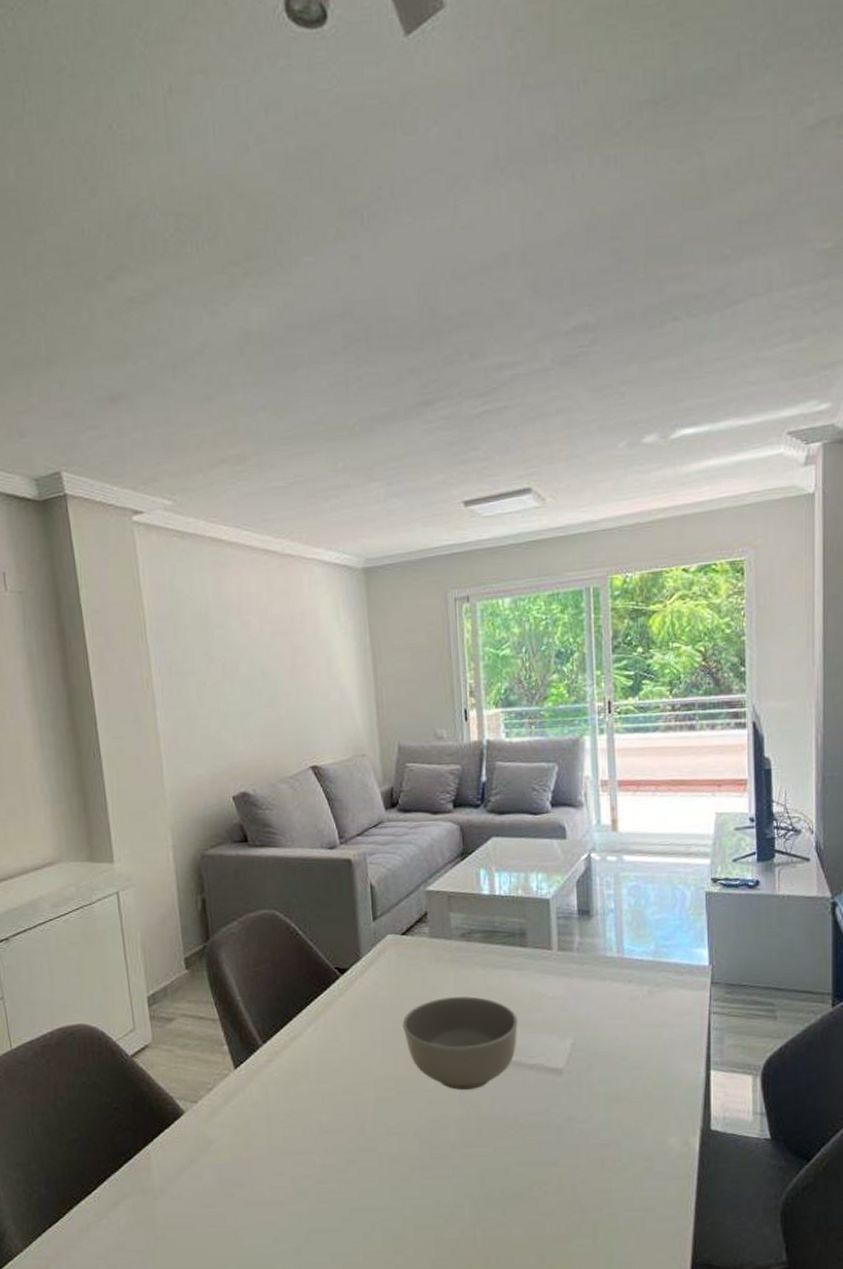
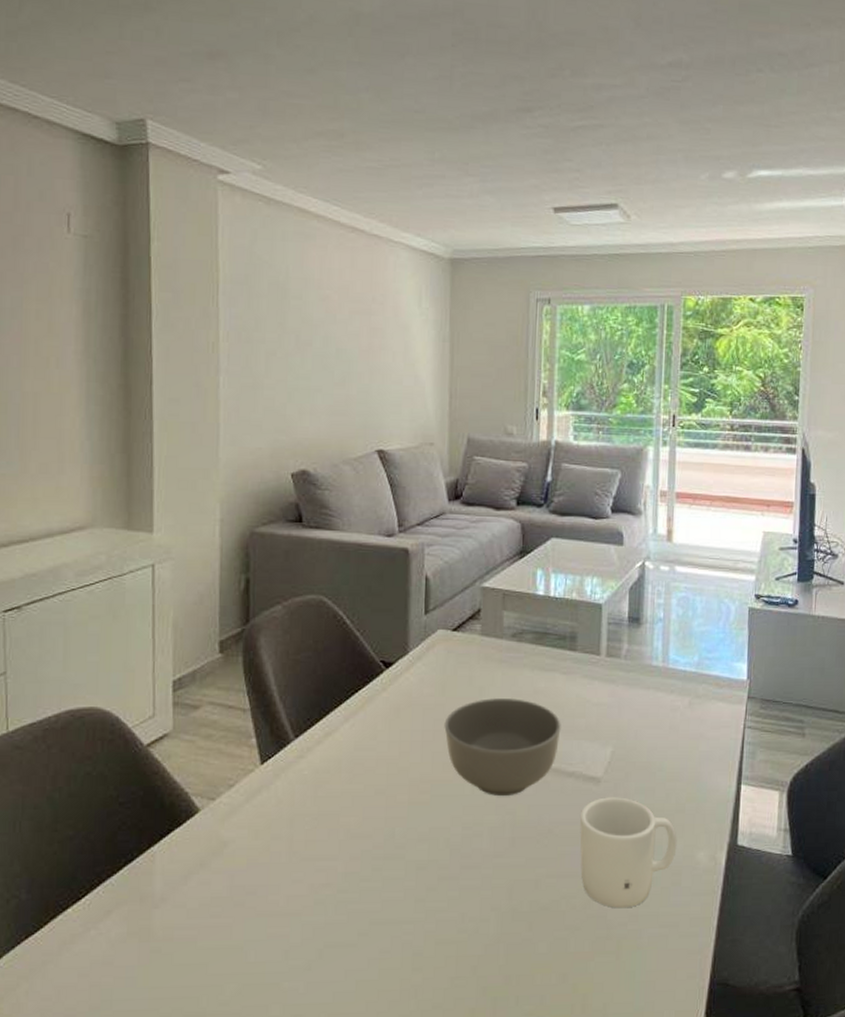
mug: none [545,1087,647,1194] -> present [580,797,677,909]

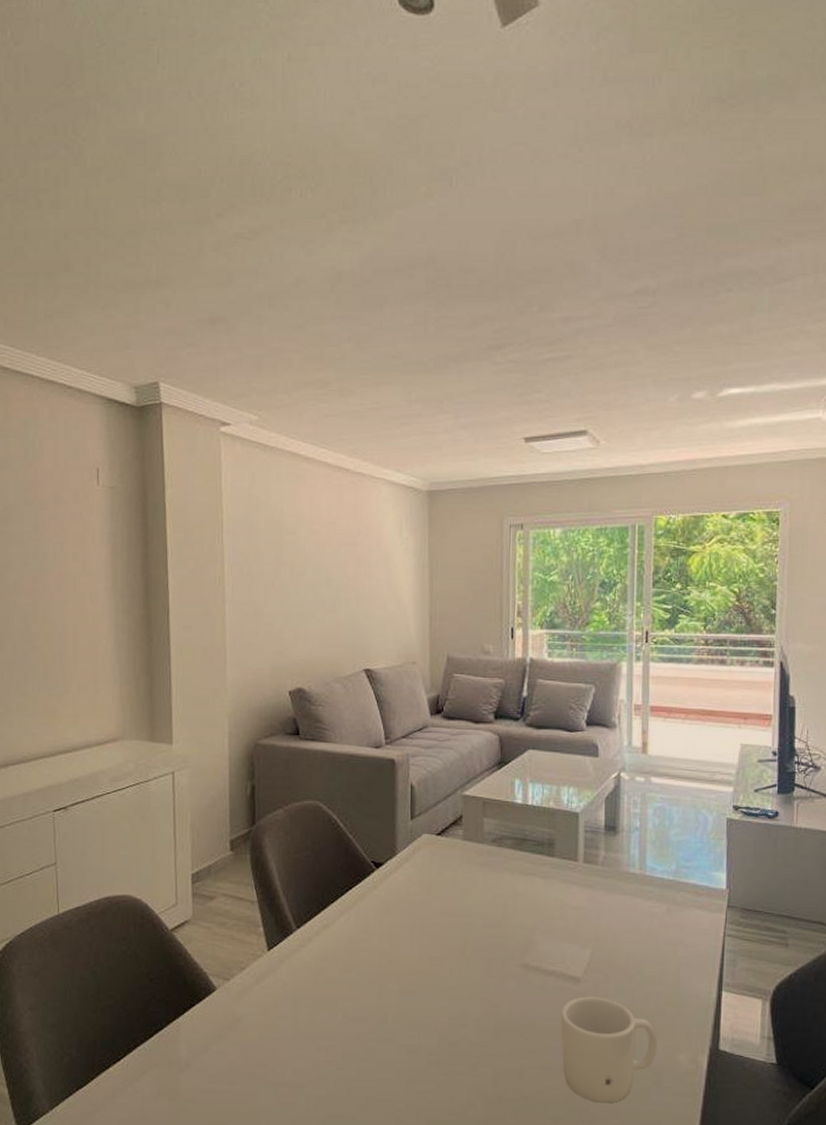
bowl: present [444,698,561,796] -> none [430,899,541,990]

